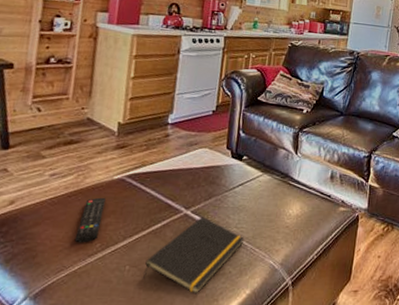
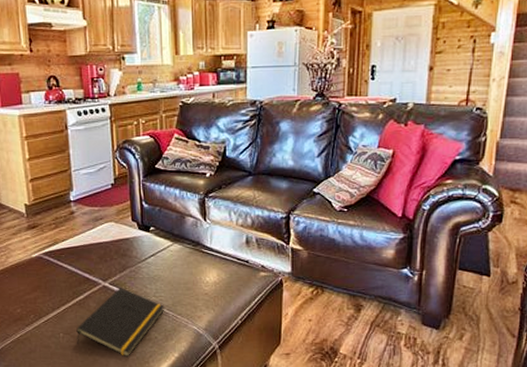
remote control: present [74,197,106,243] -> none [11,274,31,315]

